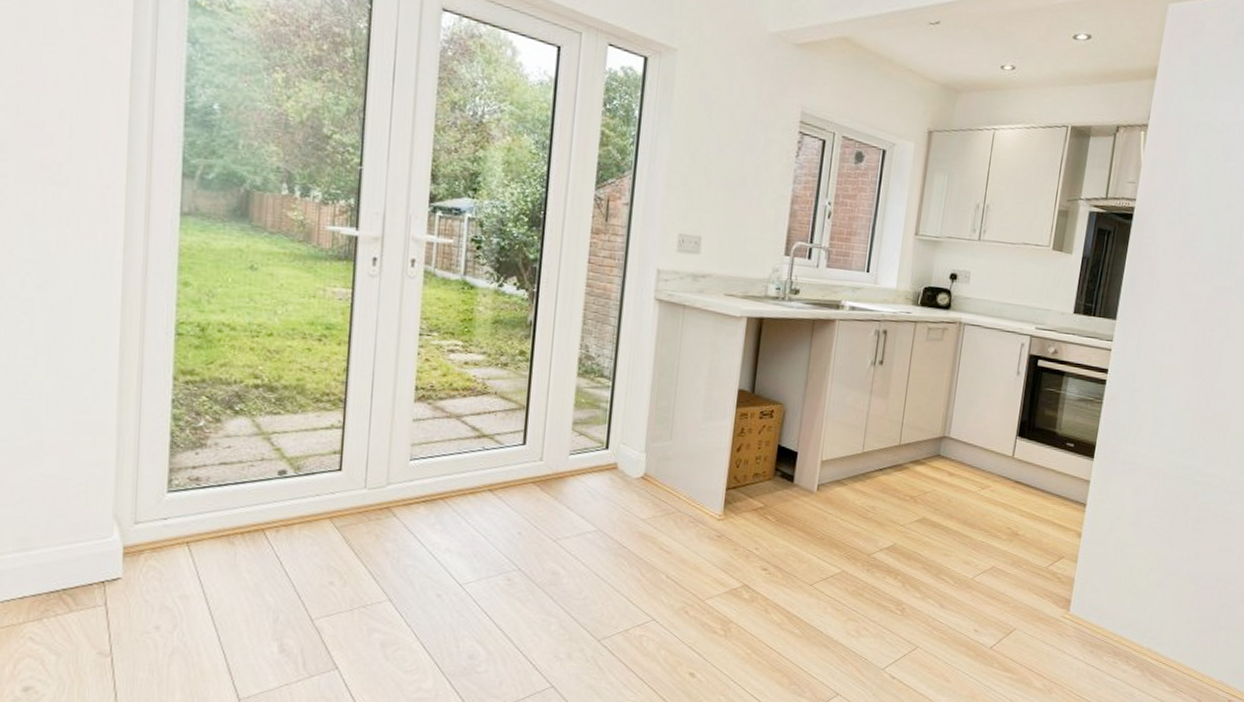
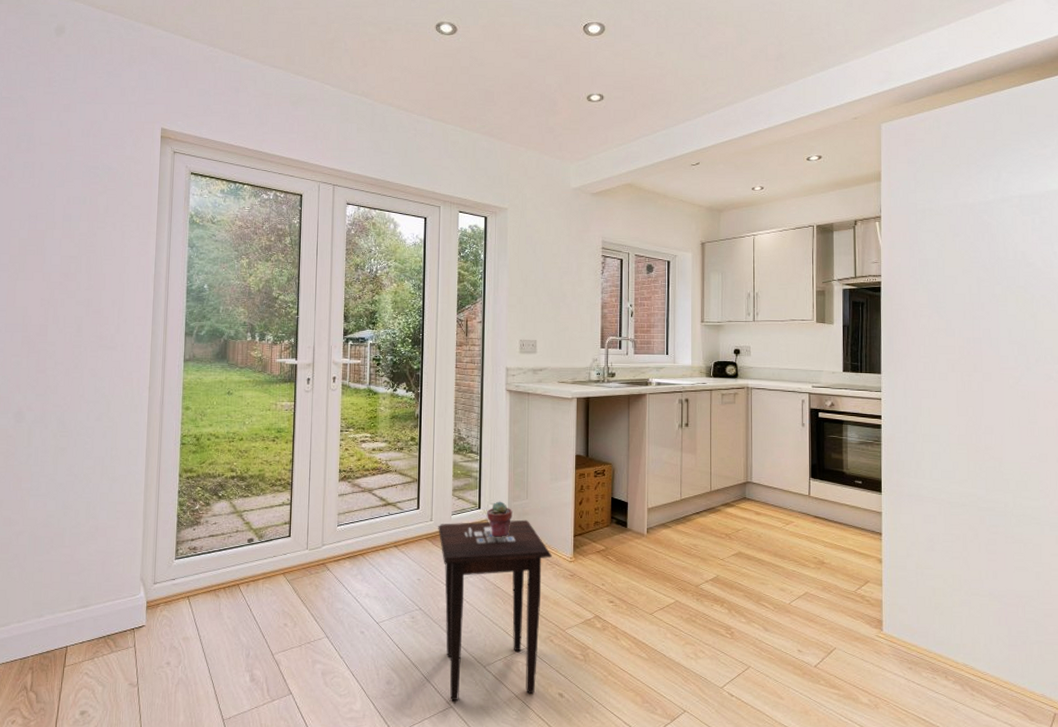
side table: none [549,464,697,680] -> present [438,519,552,701]
potted succulent: none [616,441,651,486] -> present [487,501,513,537]

